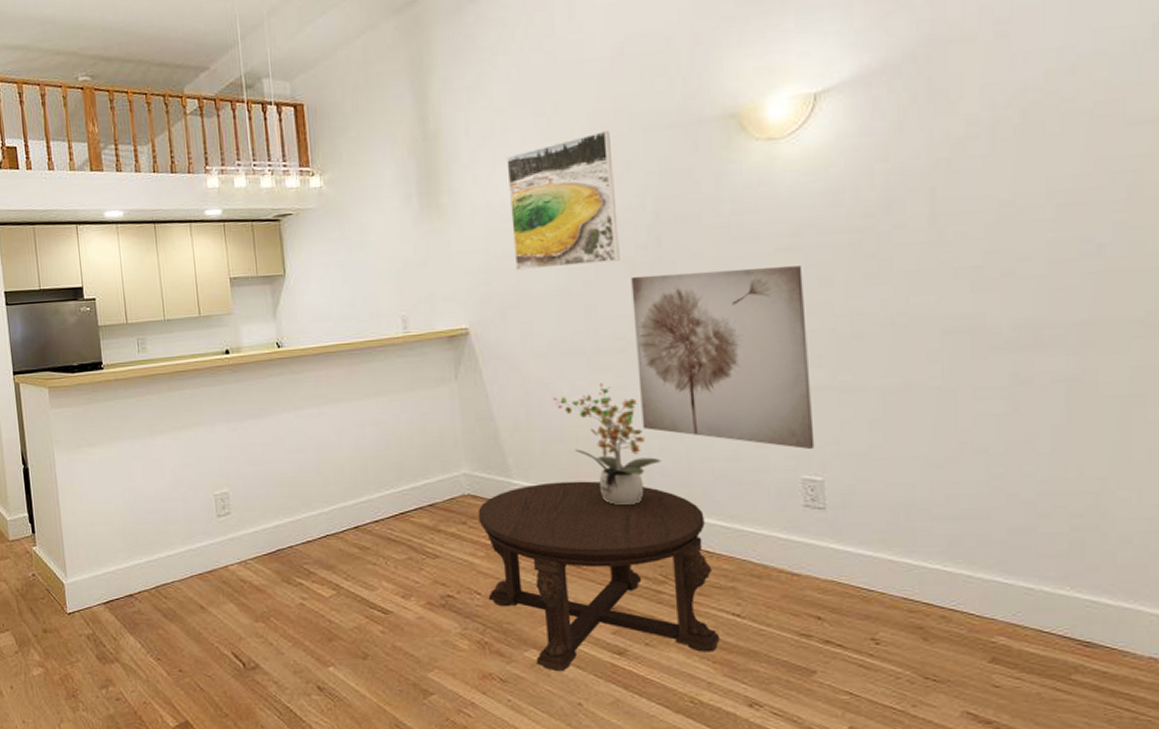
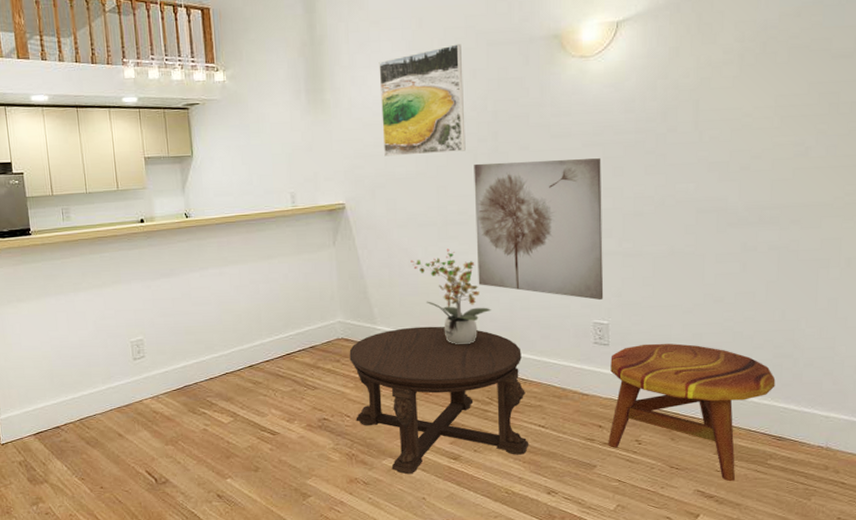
side table: none [829,508,1076,703] -> present [608,343,776,482]

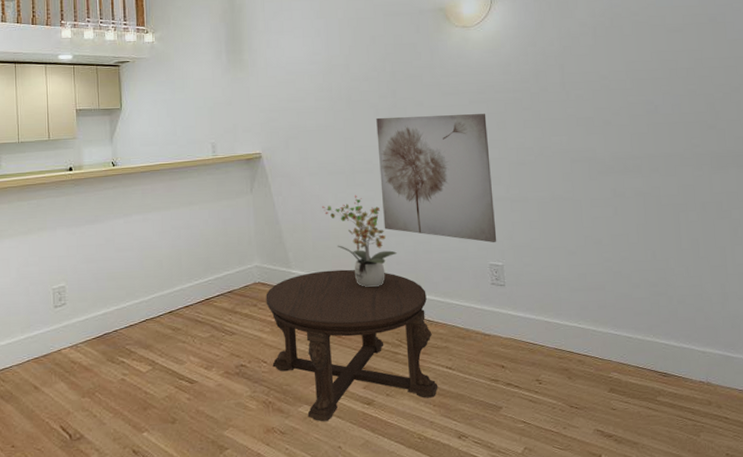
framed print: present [379,44,466,157] -> none [291,14,369,111]
side table: present [608,343,776,482] -> none [507,283,655,420]

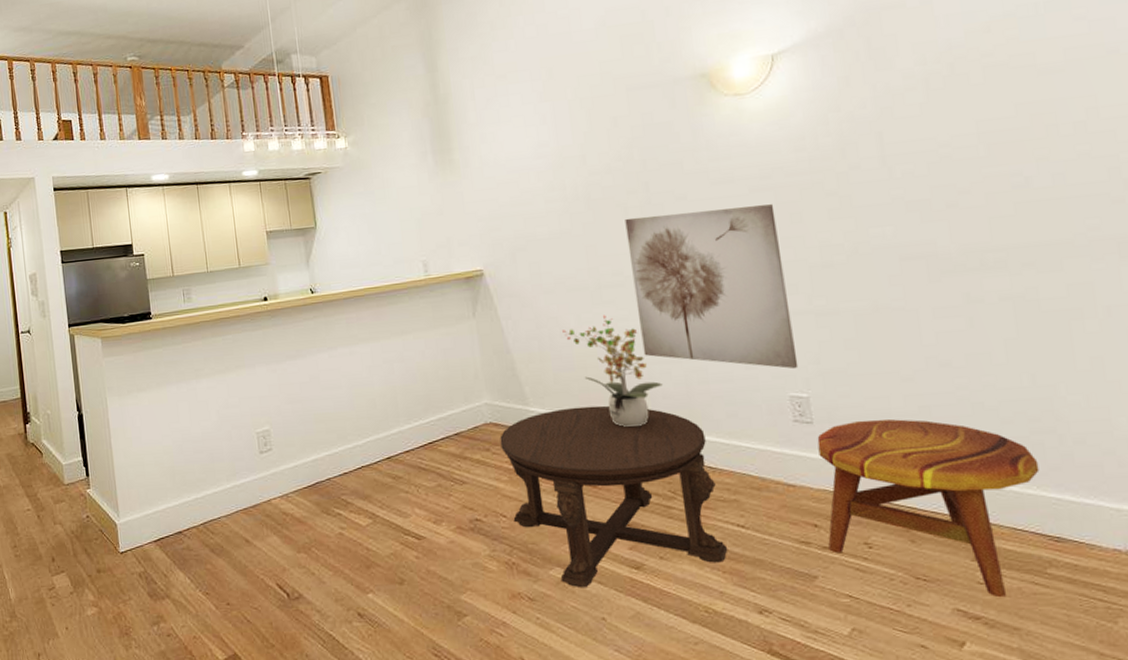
side table: none [507,283,655,420] -> present [817,419,1040,598]

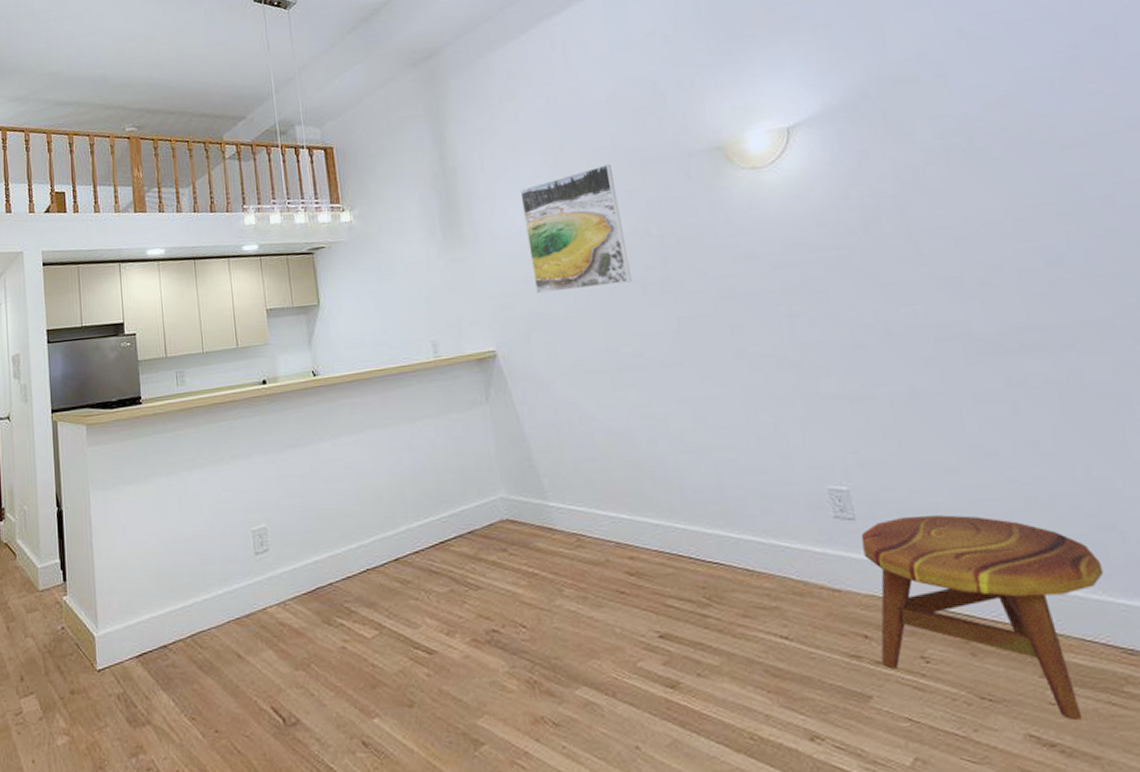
coffee table: present [499,405,728,587] -> none [517,500,772,710]
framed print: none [509,91,614,216] -> present [520,164,632,294]
potted plant: present [562,315,663,428] -> none [582,400,691,525]
wall art: present [625,204,799,369] -> none [644,281,836,460]

